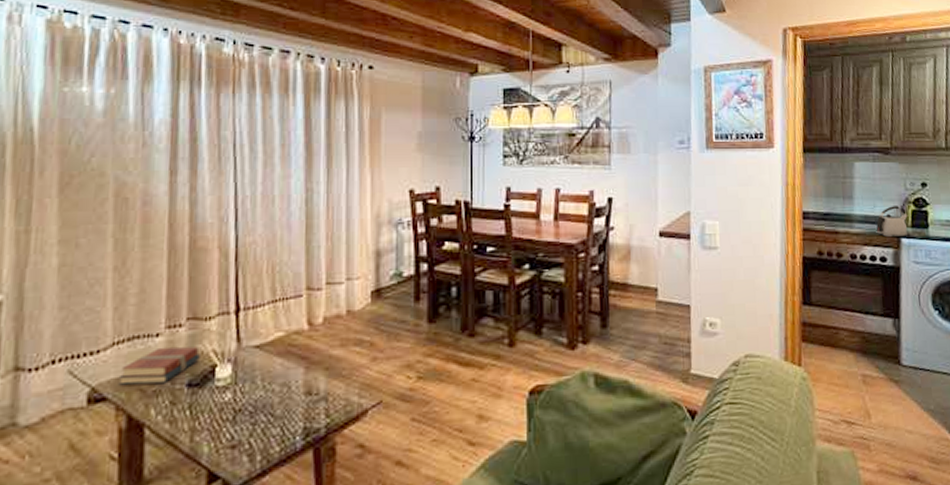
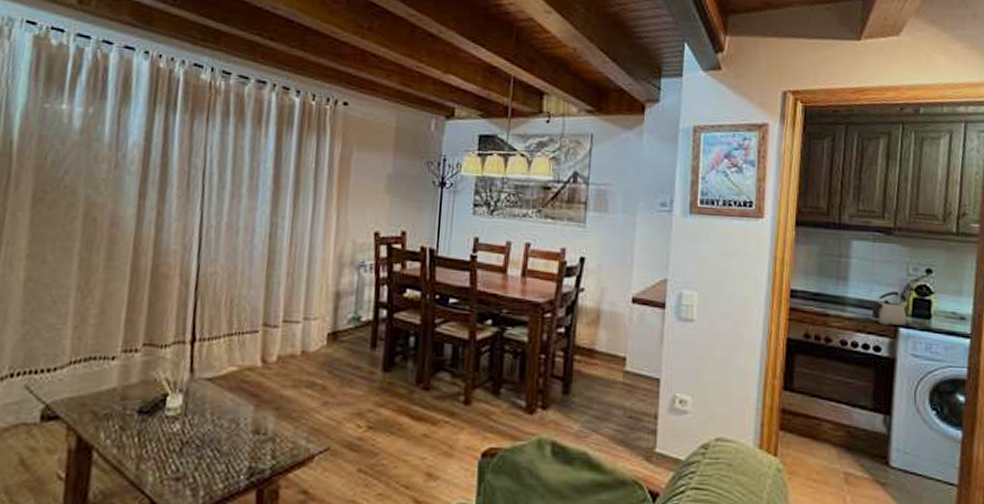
books: present [118,346,200,385] -> none [71,370,153,406]

